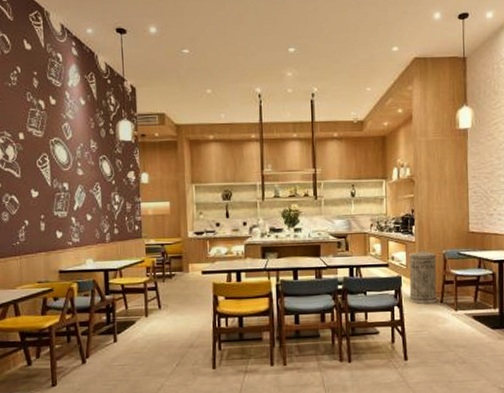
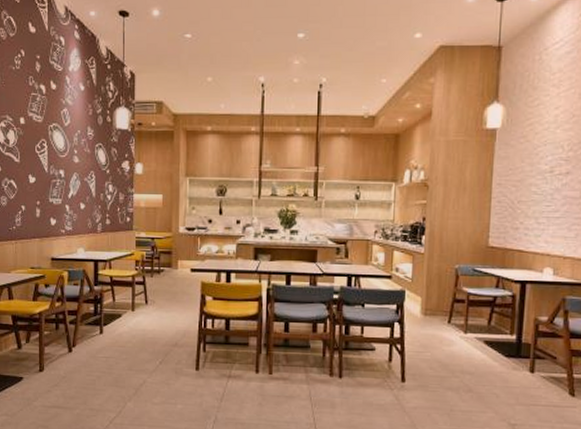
trash can: present [408,249,438,304] -> none [411,261,447,323]

